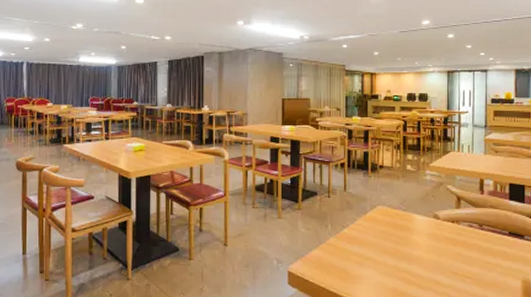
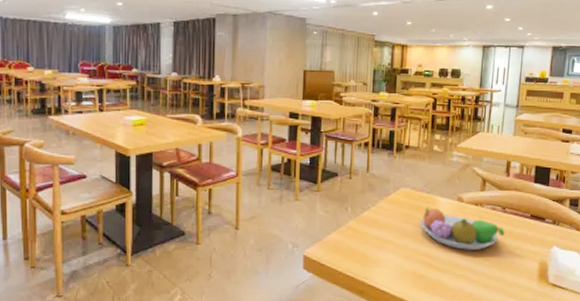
fruit bowl: none [398,224,484,267] -> present [420,207,505,250]

